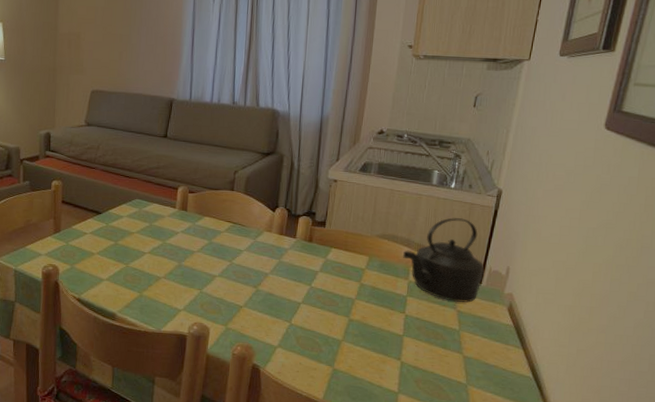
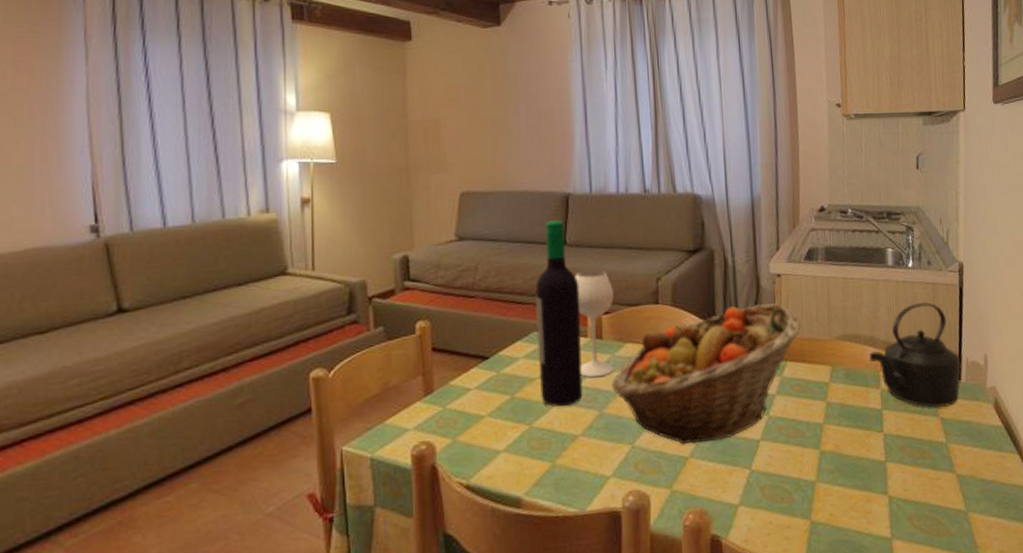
wine bottle: none [137,118,200,256] -> present [535,221,614,408]
fruit basket: none [190,200,348,298] -> present [611,303,801,445]

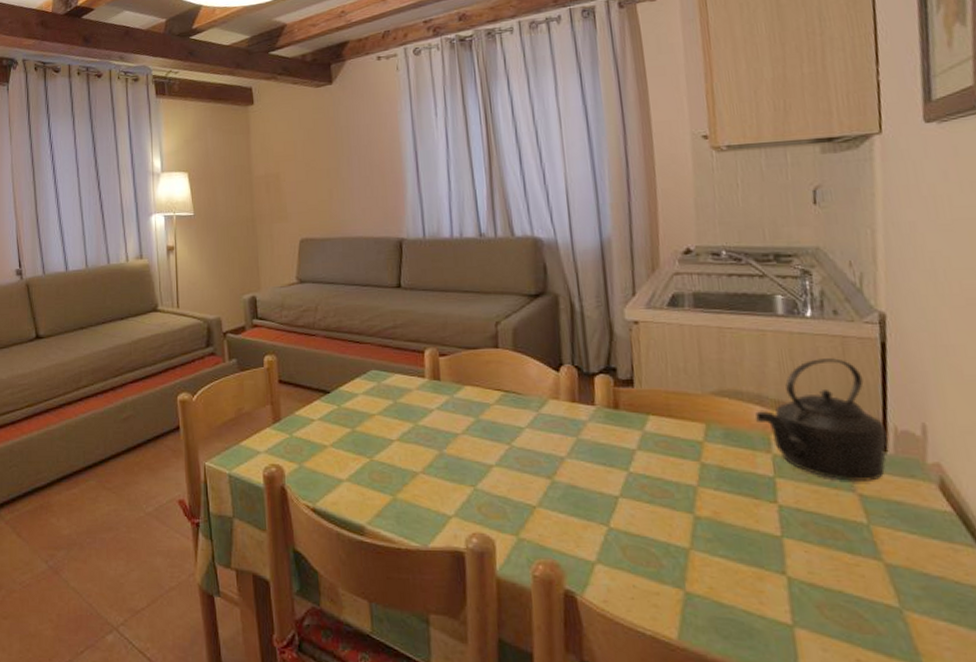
wine bottle: present [535,221,614,408] -> none [372,265,452,444]
fruit basket: present [611,303,801,445] -> none [450,351,665,493]

